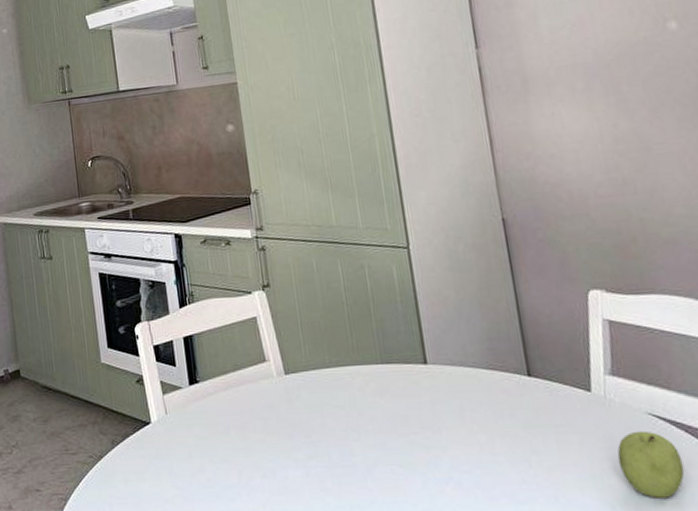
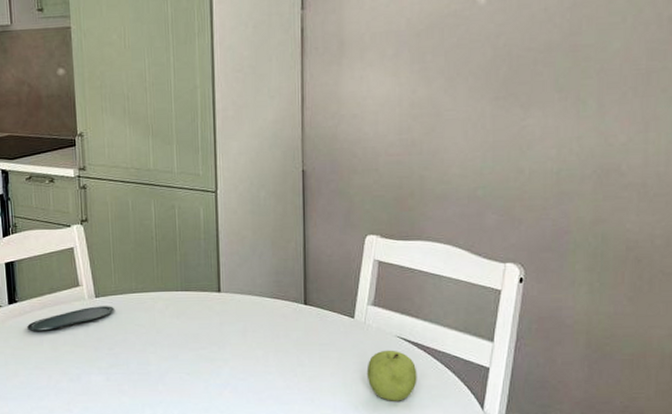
oval tray: none [211,384,308,416] -> present [27,306,114,331]

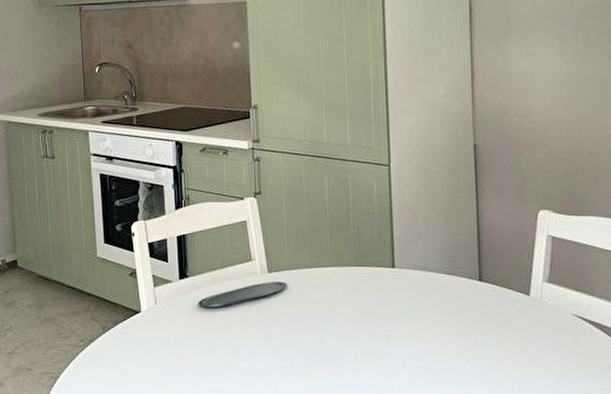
fruit: present [366,350,417,401] -> none [544,329,596,383]

